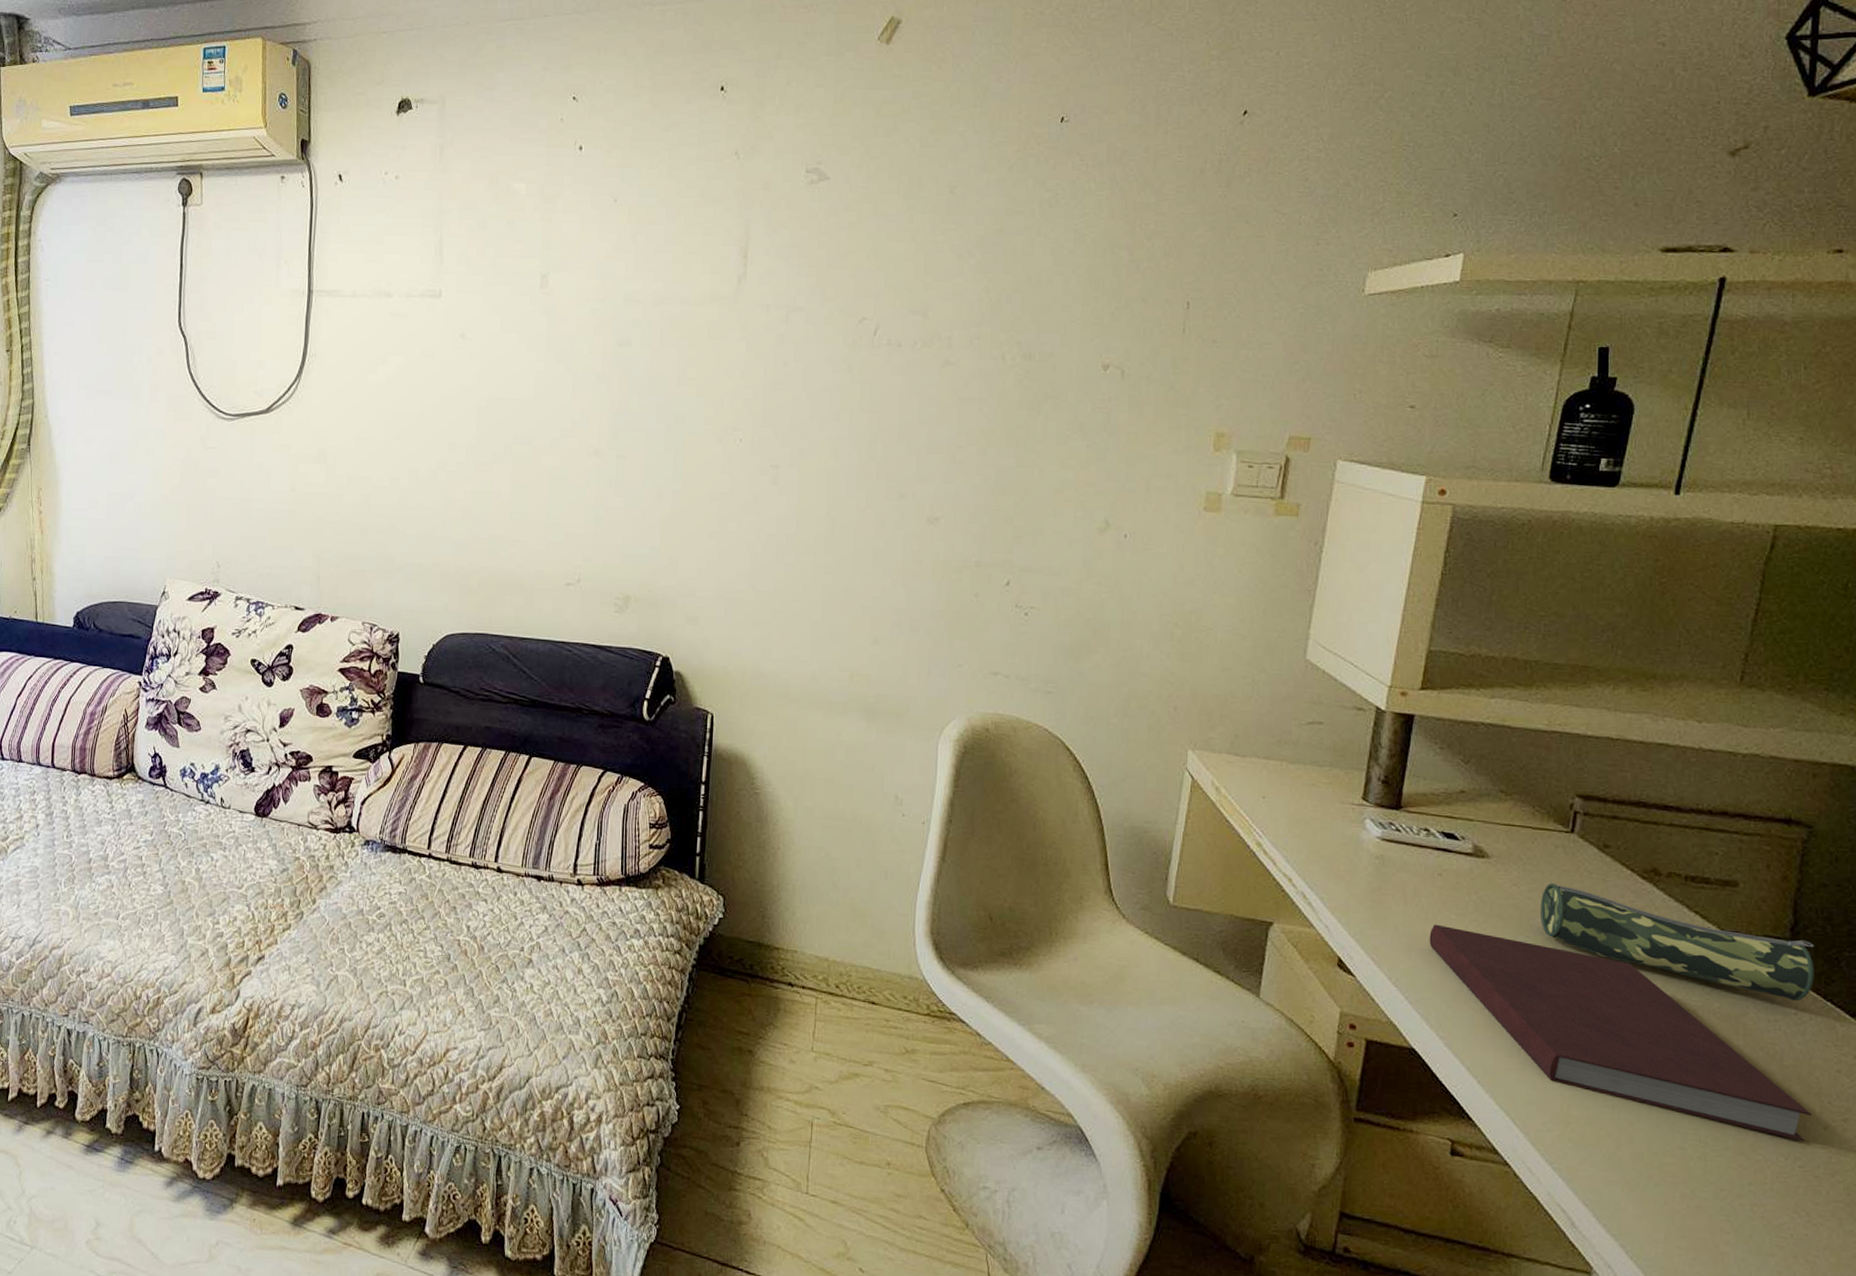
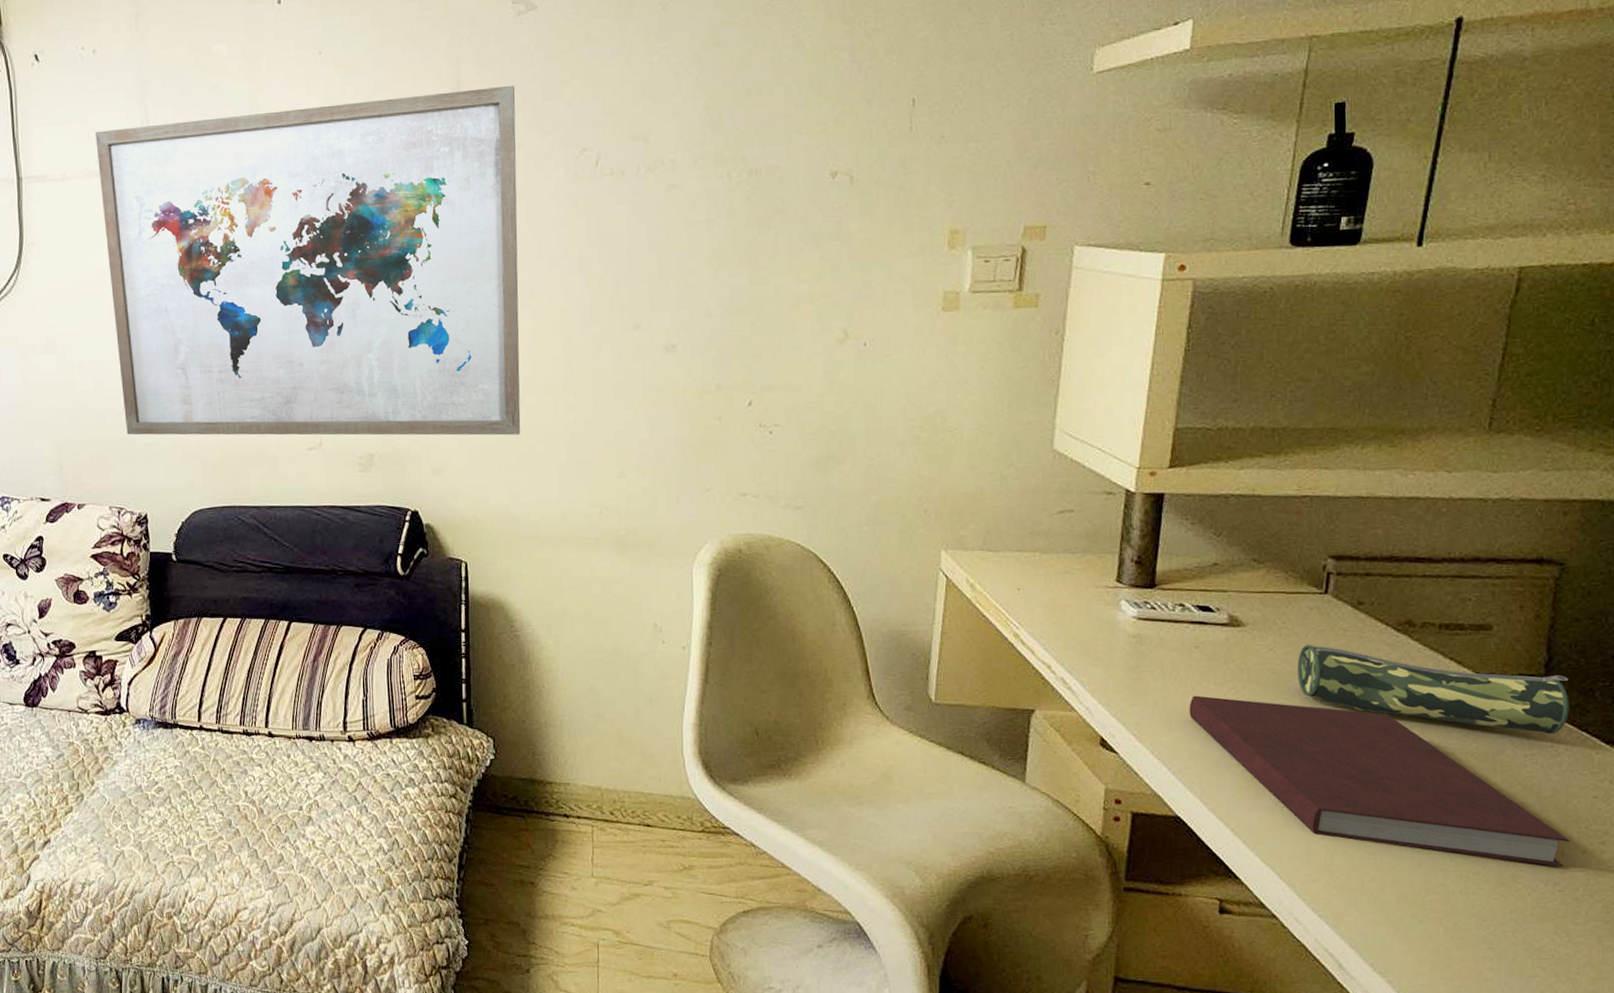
wall art: none [387,249,802,591] -> present [95,85,521,436]

